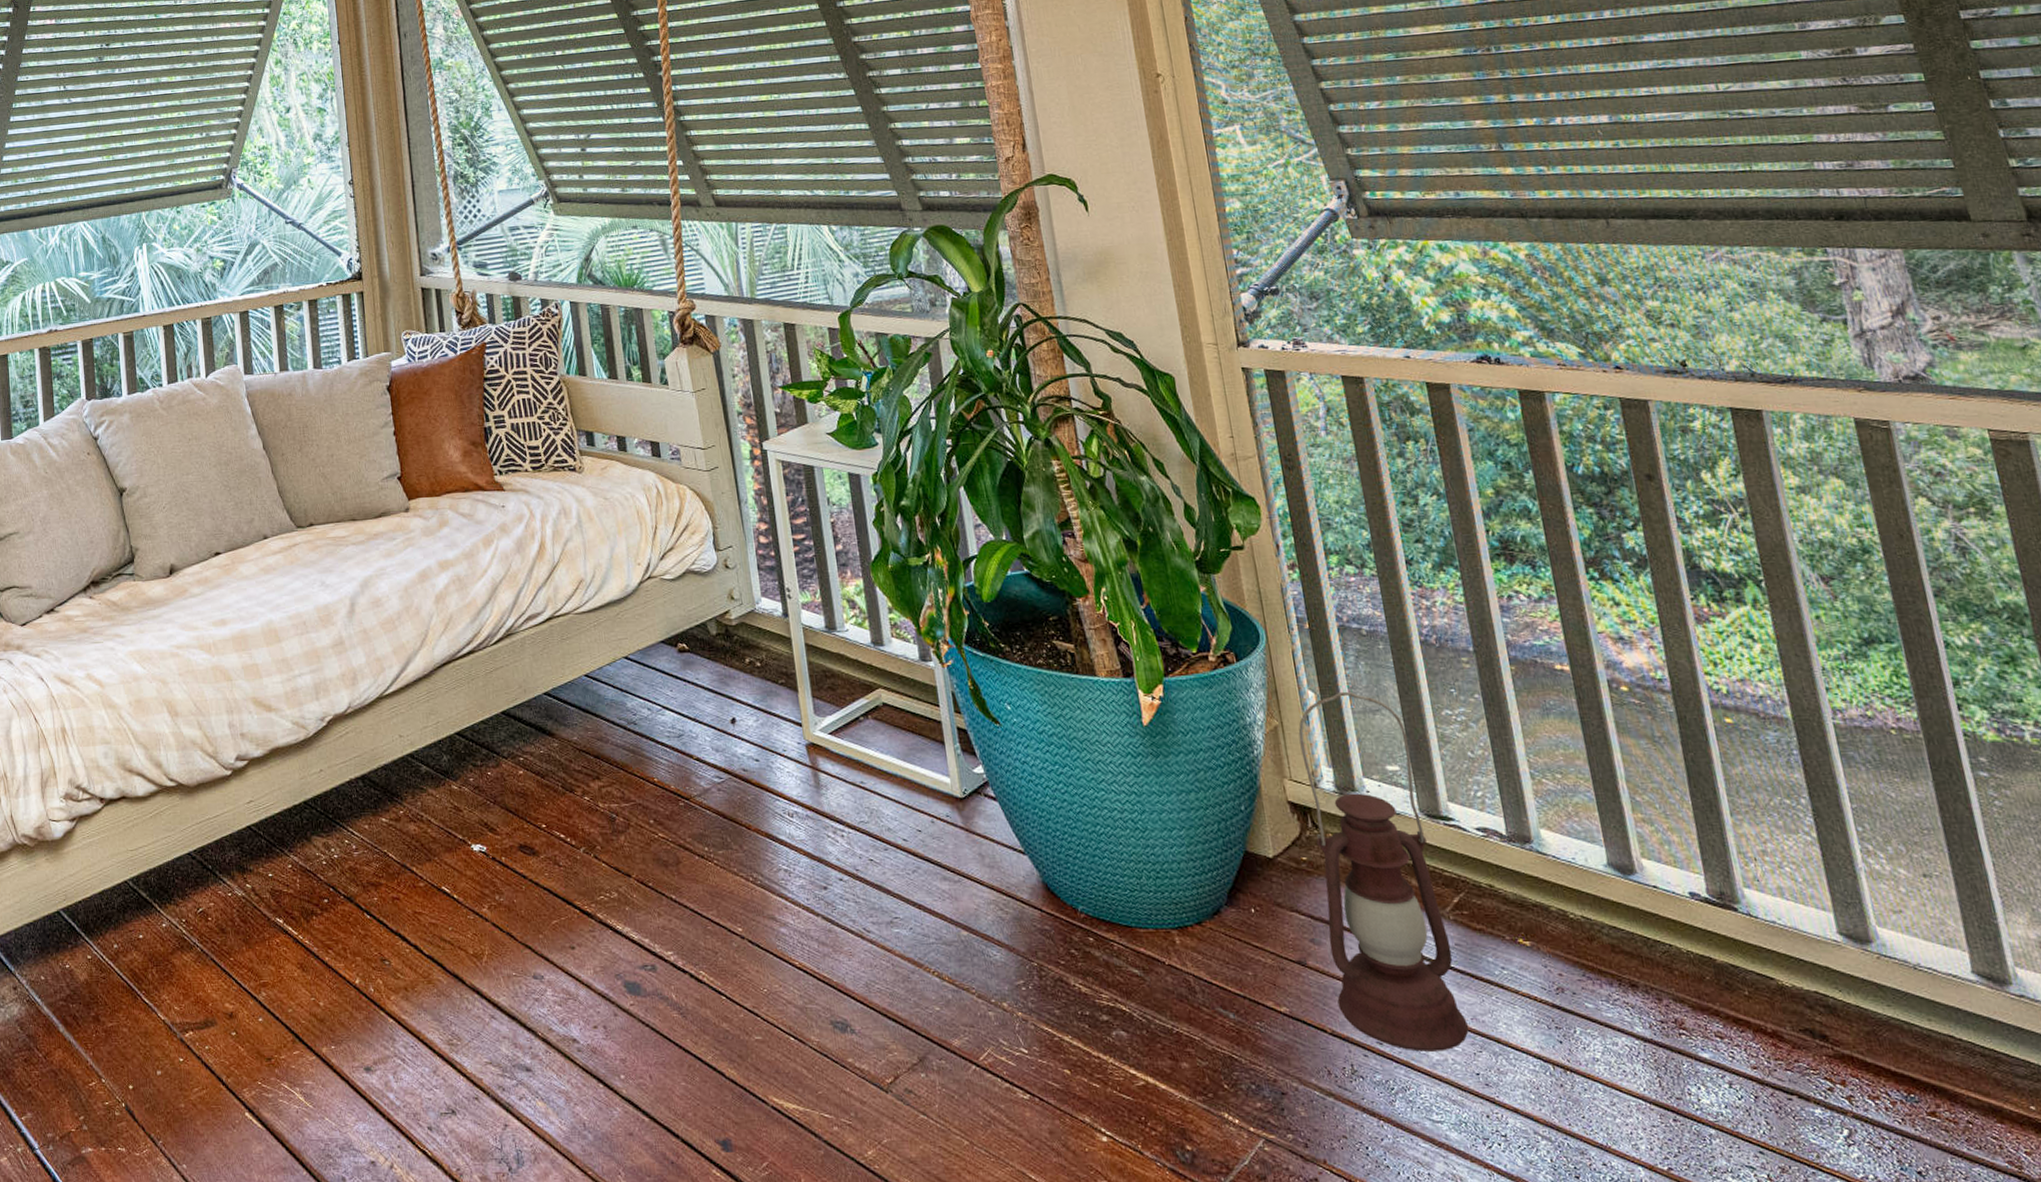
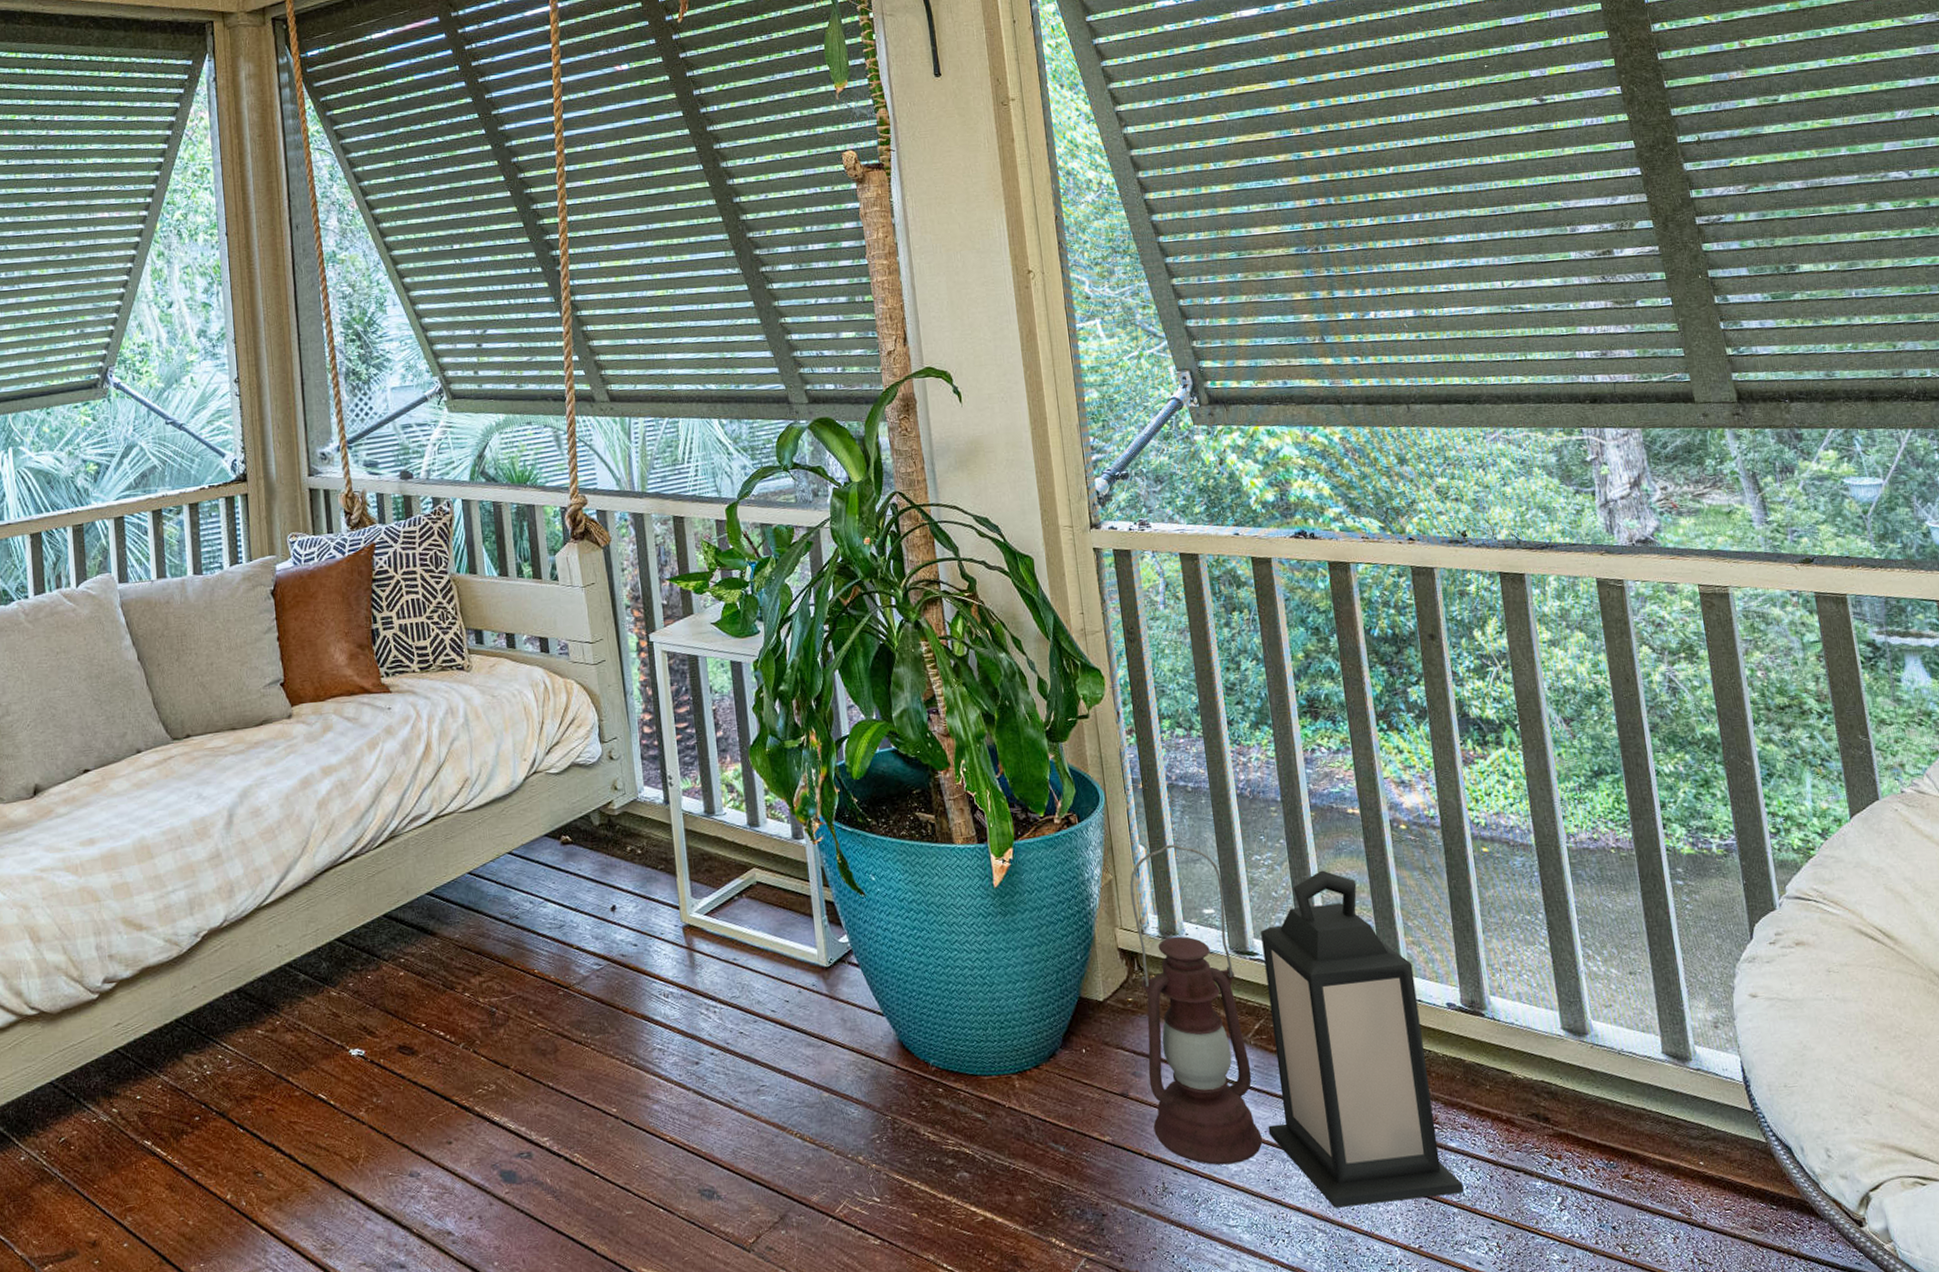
lantern: none [1456,731,1722,1114] -> present [1261,870,1464,1208]

